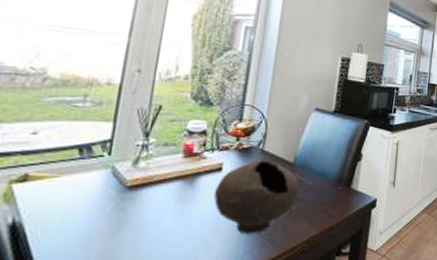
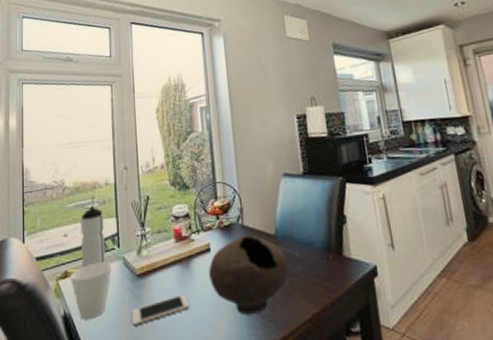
cup: none [30,168,96,229] -> present [69,262,113,319]
water bottle: none [52,104,98,173] -> present [80,206,106,268]
cell phone: none [109,209,185,240] -> present [132,293,190,326]

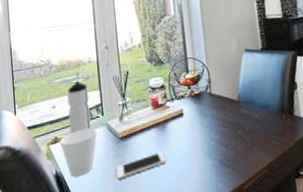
bowl: present [208,235,289,315] -> none [181,101,249,166]

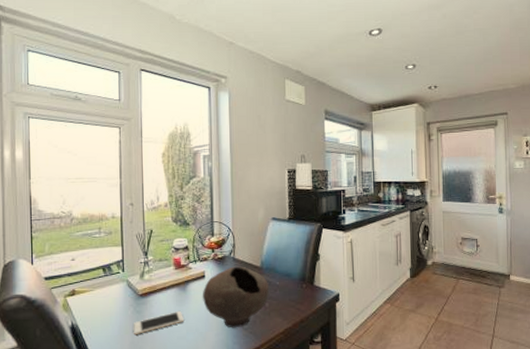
cup: present [59,128,98,176] -> none [77,283,117,329]
water bottle: present [67,81,92,134] -> none [88,235,111,288]
bowl: none [181,101,249,166] -> present [202,266,270,328]

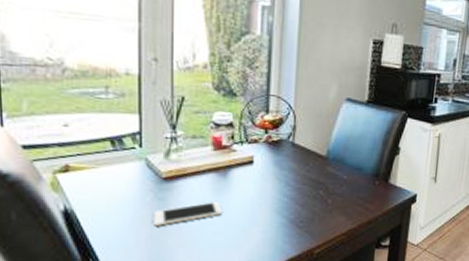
bowl: present [202,266,270,328] -> none [247,153,335,226]

